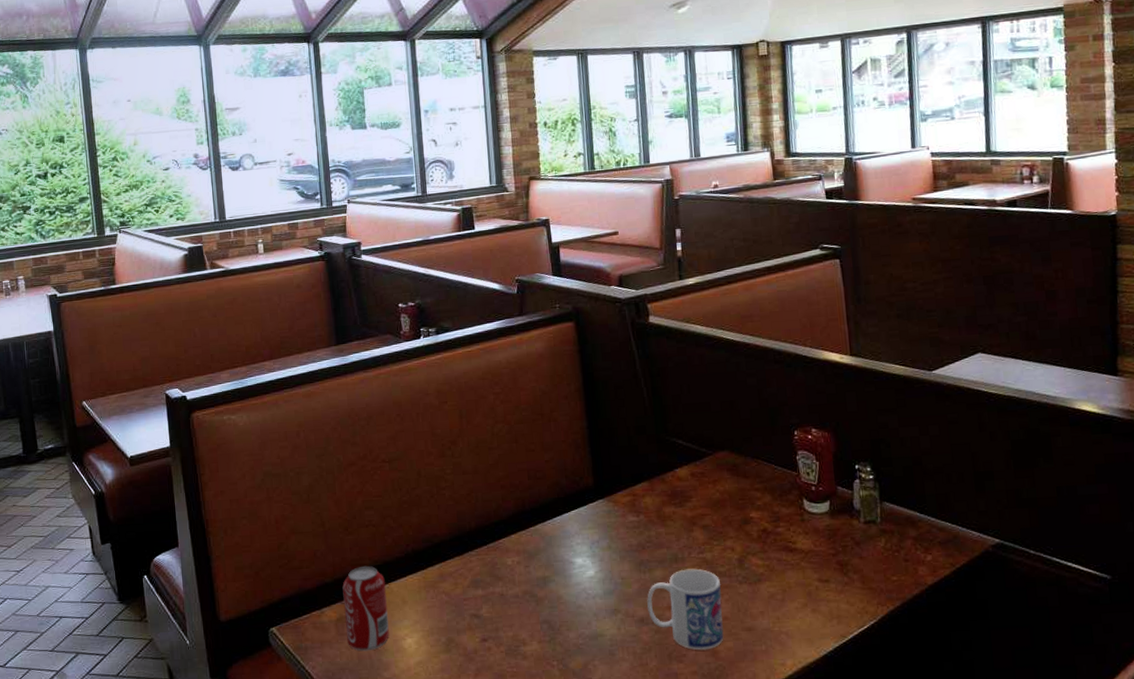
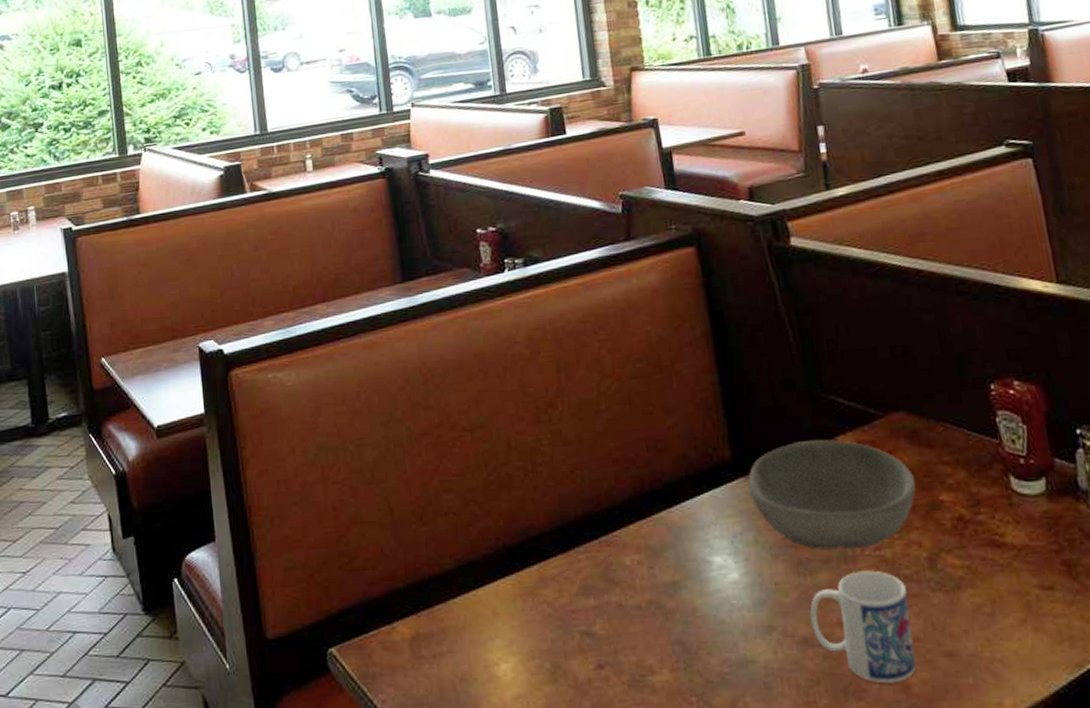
beverage can: present [342,566,389,651] -> none [417,567,478,681]
bowl: none [605,471,733,554] -> present [748,439,916,551]

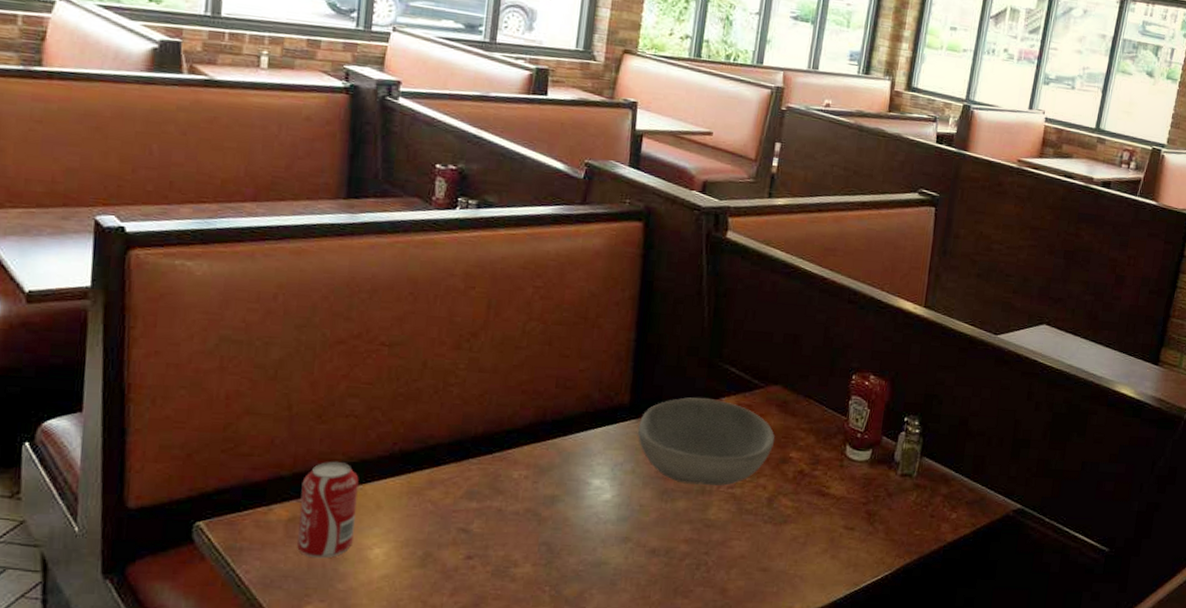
beverage can: none [417,567,478,681] -> present [297,462,359,559]
mug: present [810,570,917,684] -> none [661,503,745,587]

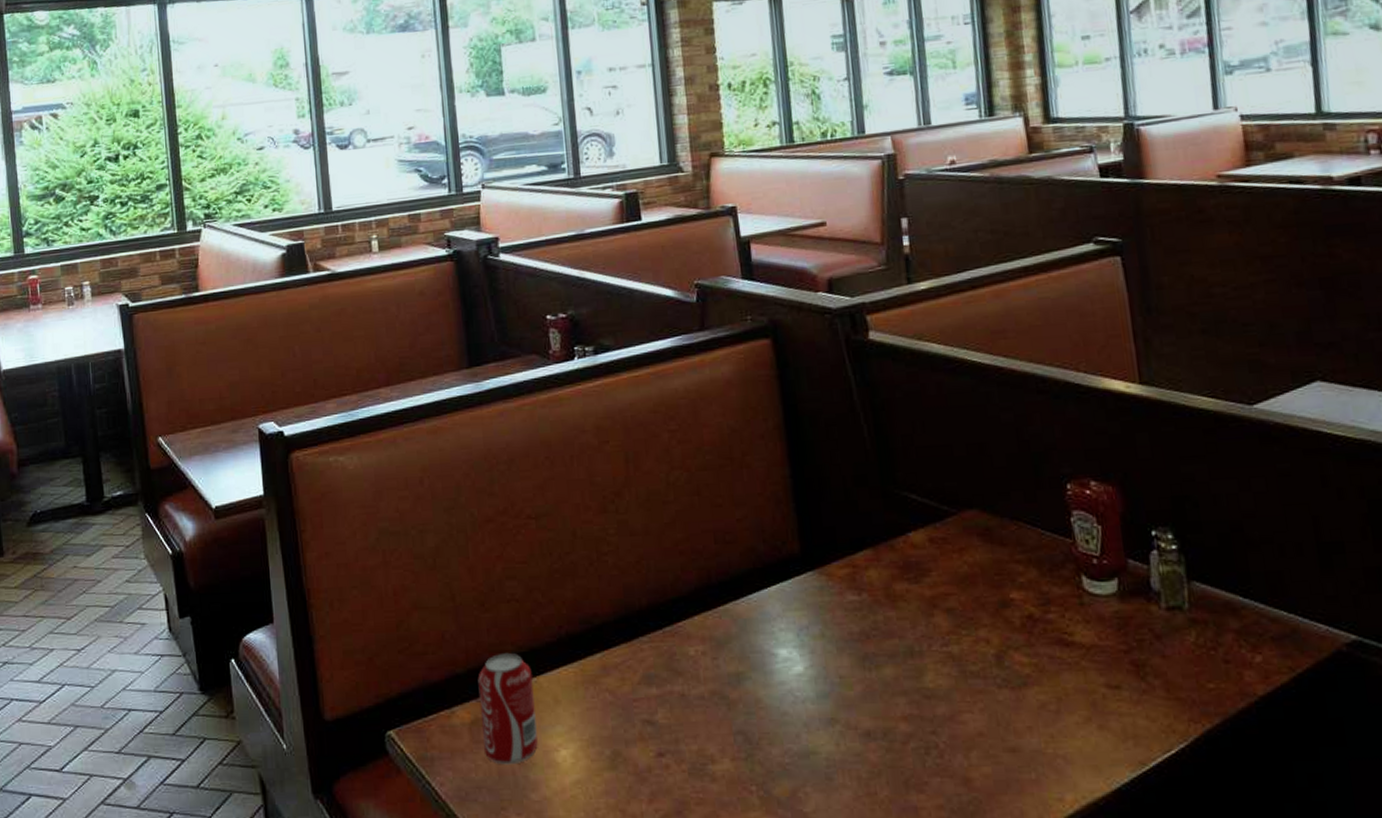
bowl: present [637,397,775,486] -> none [816,535,987,646]

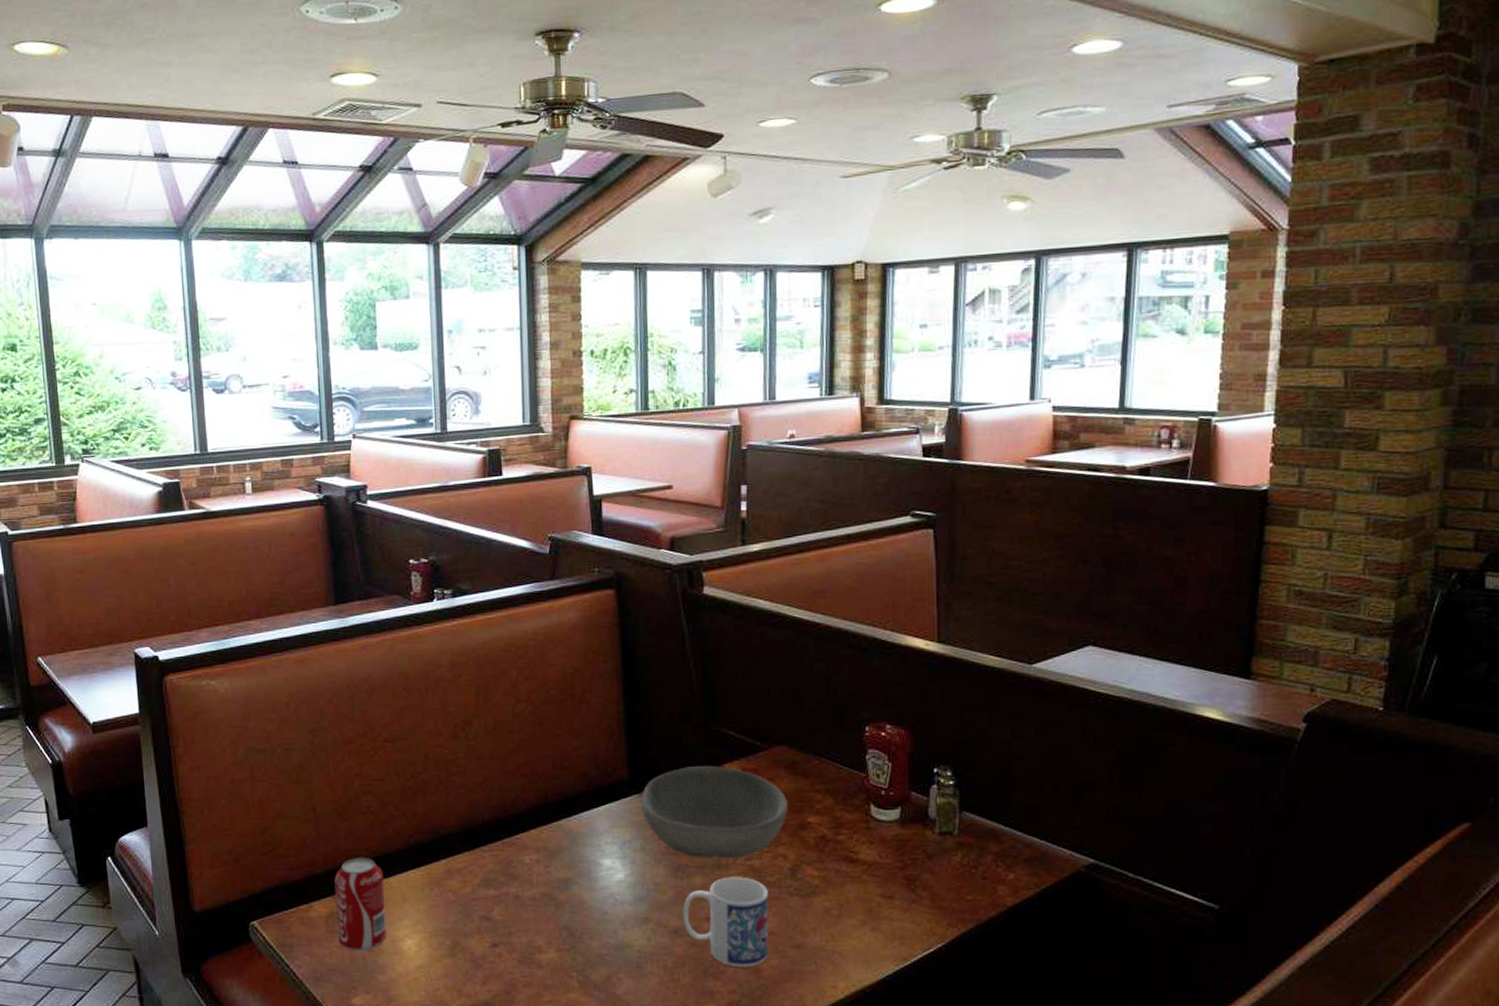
bowl: none [816,535,987,646] -> present [641,766,789,859]
mug: none [874,666,979,777] -> present [682,877,769,968]

